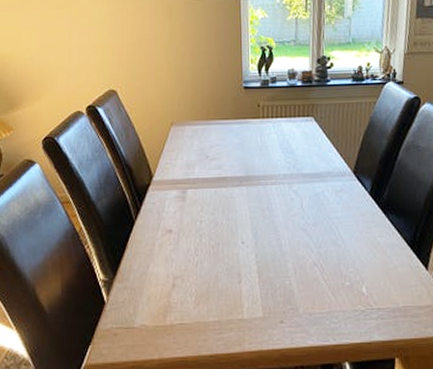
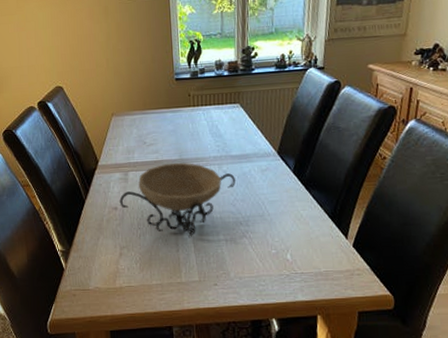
decorative bowl: none [175,181,308,267] -> present [119,163,236,238]

